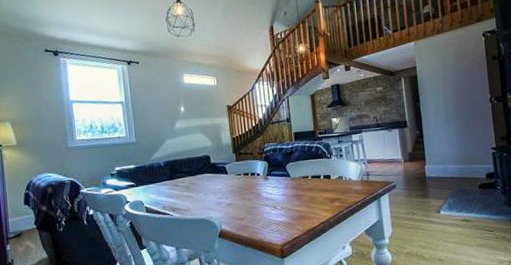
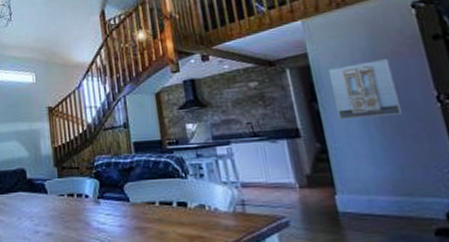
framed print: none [429,72,469,115] -> present [329,59,402,120]

